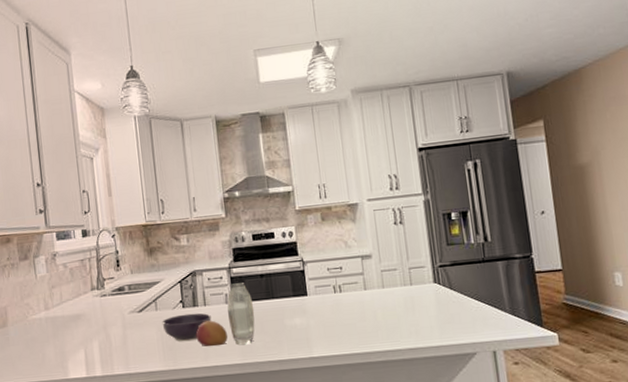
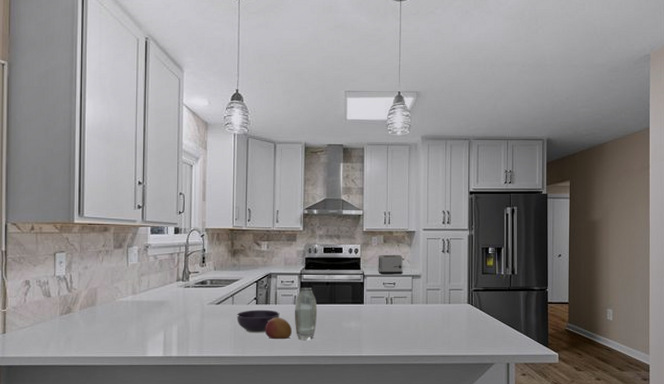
toaster: none [317,233,350,259] -> present [378,254,404,275]

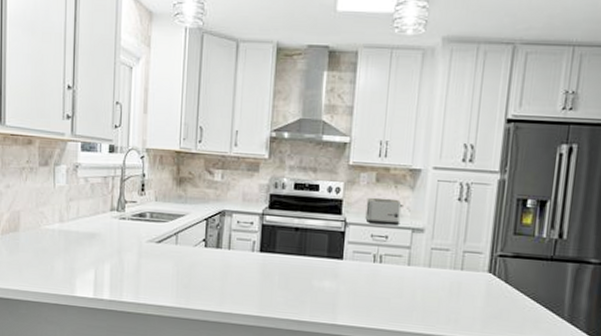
bowl: present [236,309,280,333] -> none [180,253,234,283]
fruit: present [264,317,292,340] -> none [214,265,248,294]
vase: present [295,288,318,341] -> none [252,231,282,298]

